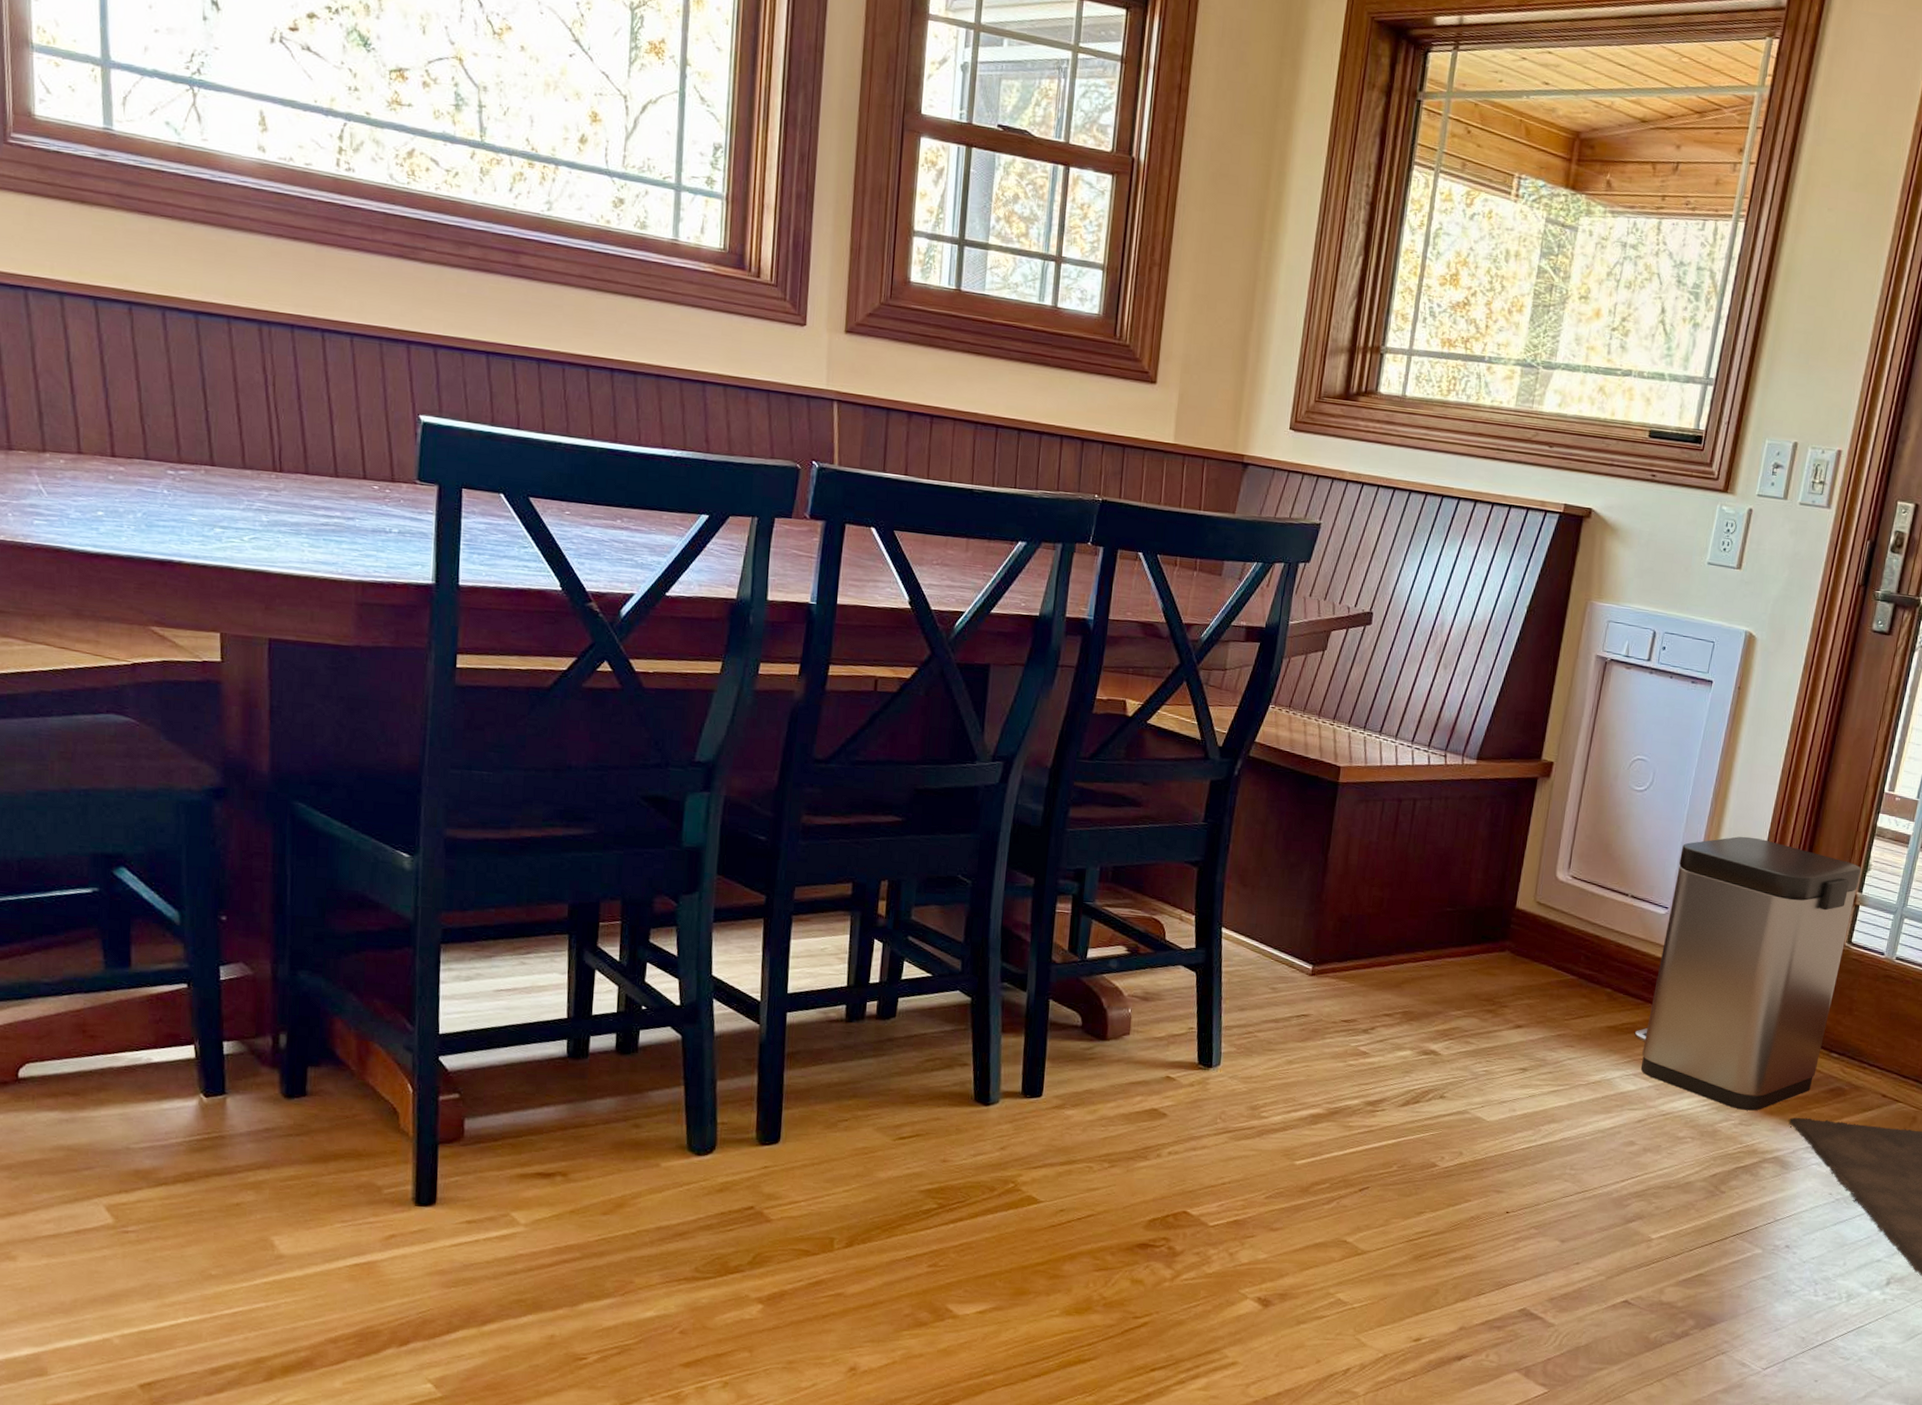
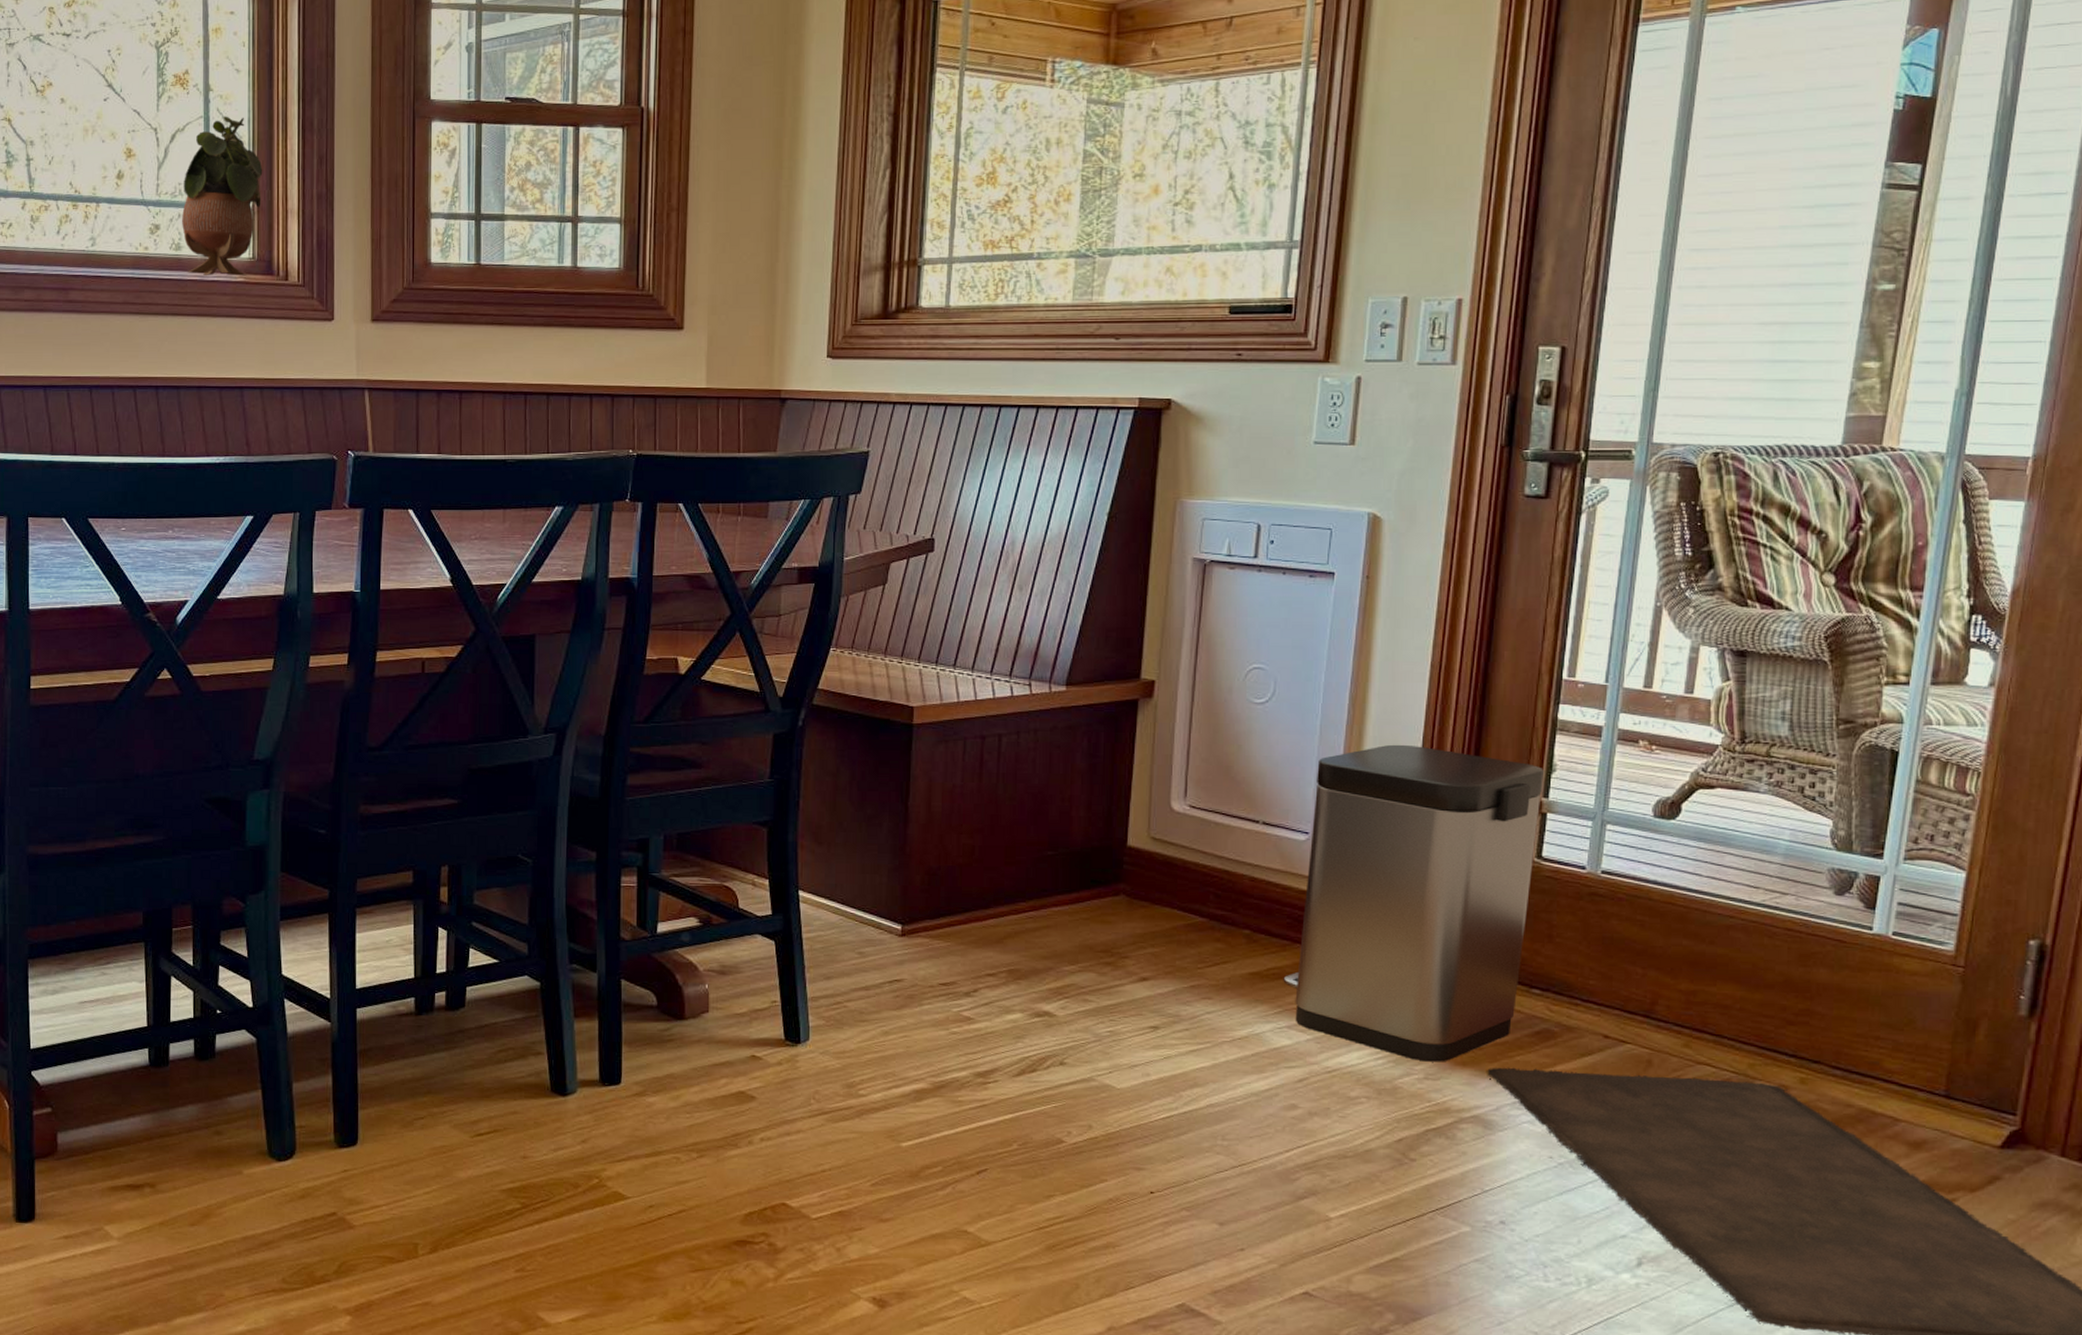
potted plant: none [649,95,740,267] -> present [182,116,263,276]

